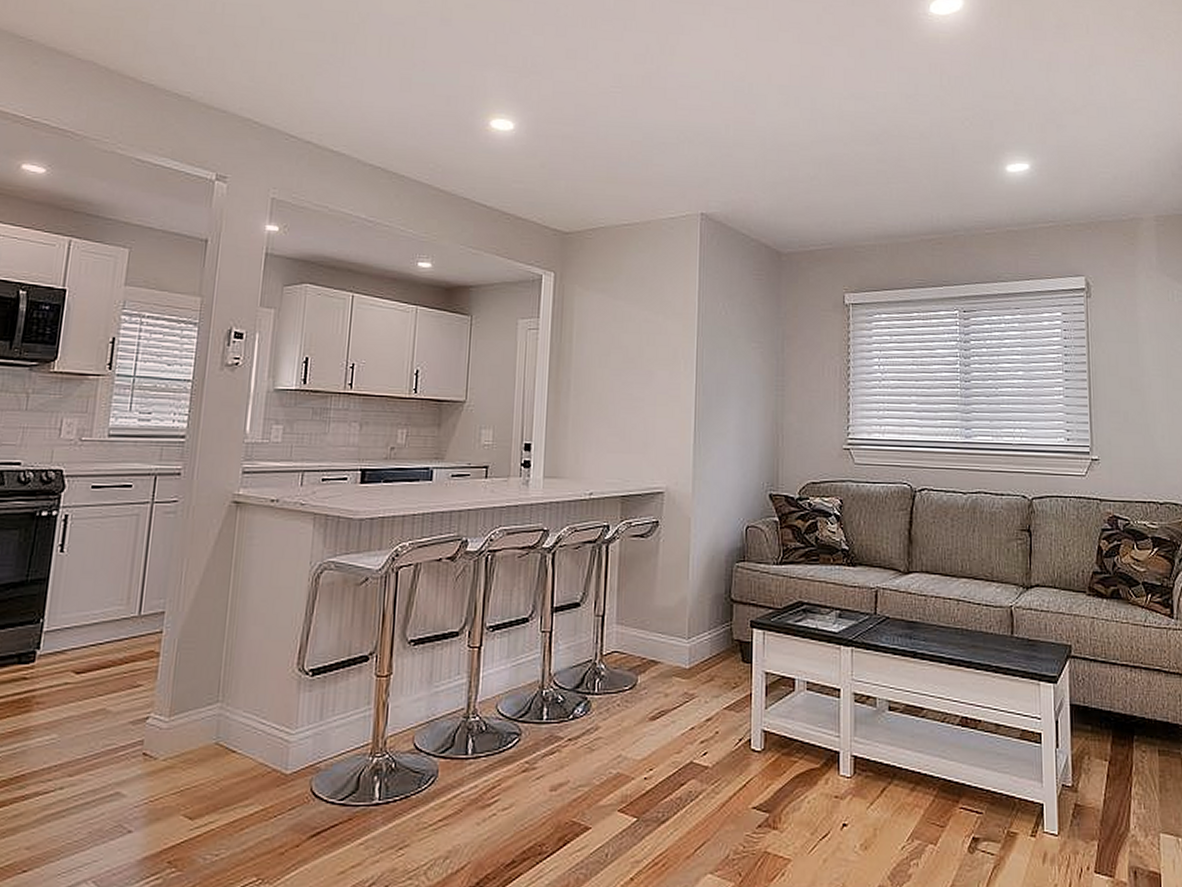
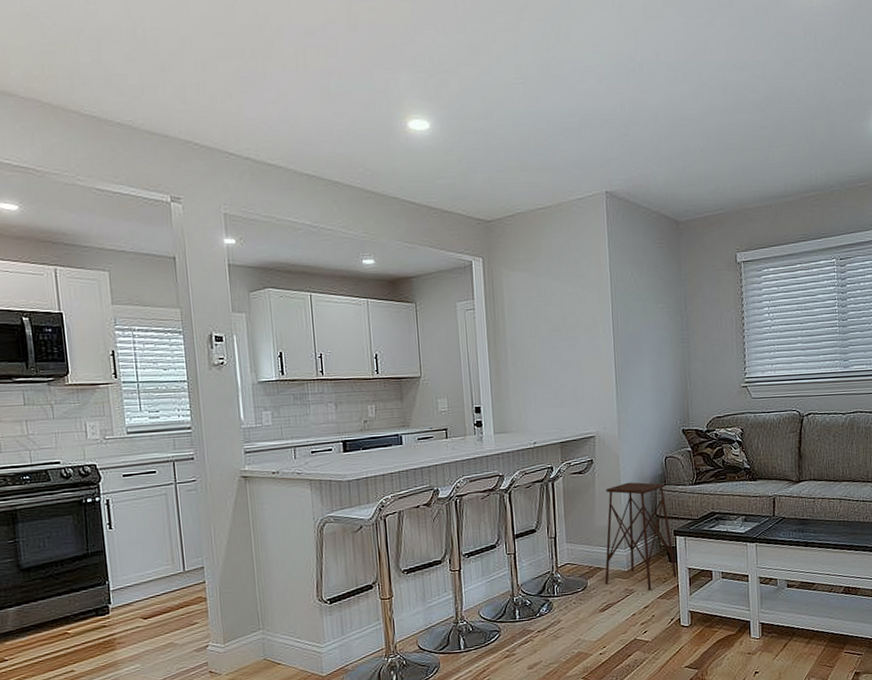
side table: none [660,553,751,698] -> present [605,482,677,591]

